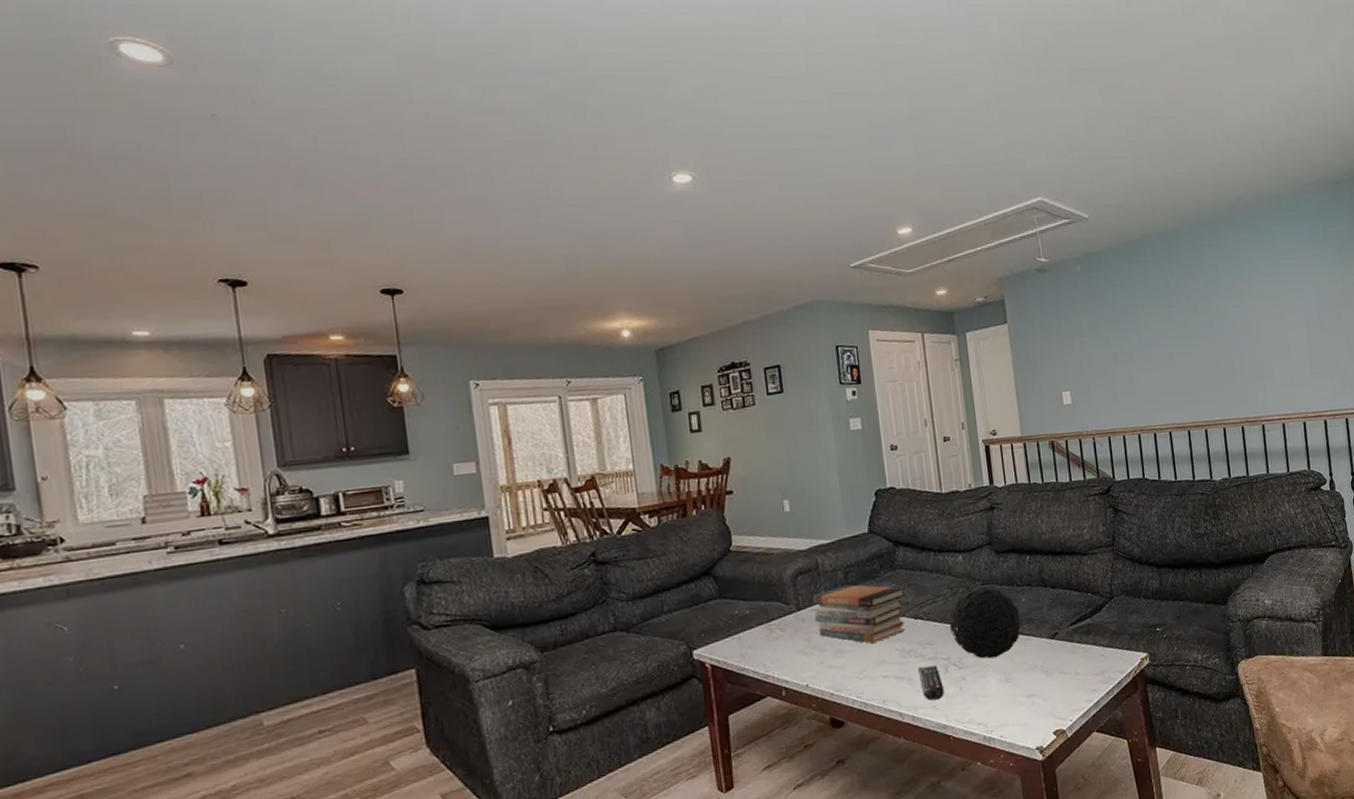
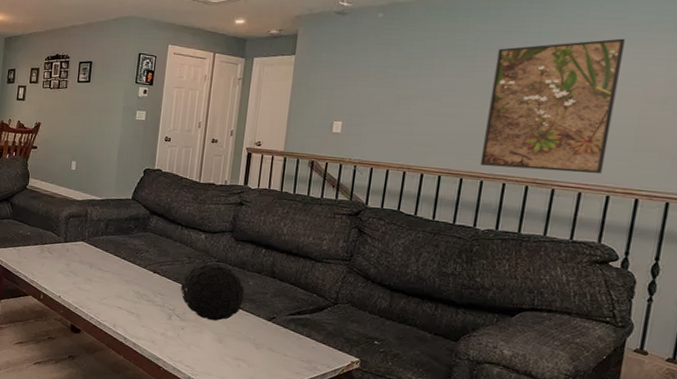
book stack: present [811,584,906,644] -> none [75,233,152,281]
remote control: present [918,665,944,701] -> none [146,308,165,337]
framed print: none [1187,267,1294,413] -> present [479,38,626,174]

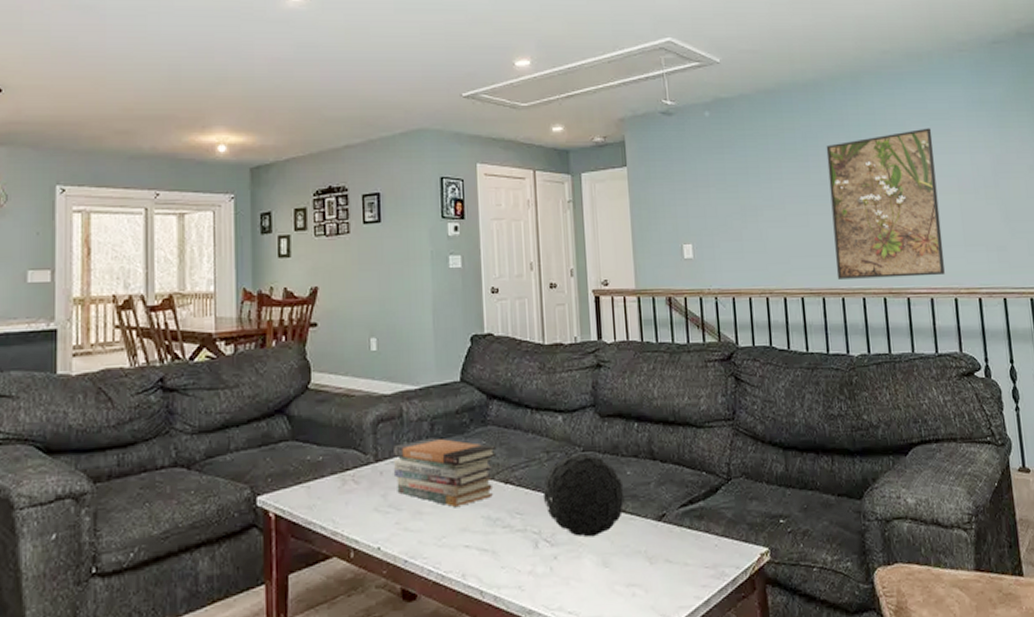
book stack: none [75,233,152,281] -> present [392,438,497,507]

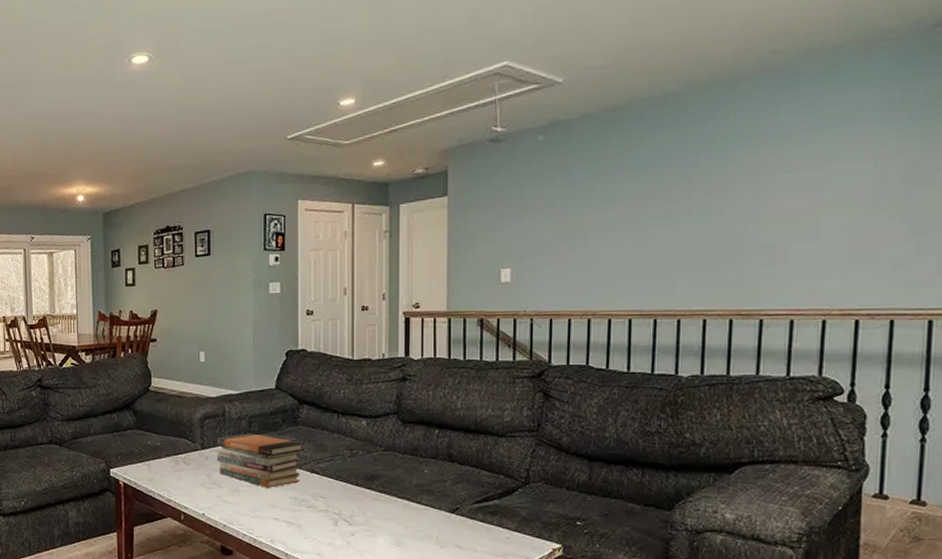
decorative orb: present [544,453,625,537] -> none [345,453,421,521]
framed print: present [826,128,945,279] -> none [674,134,825,301]

